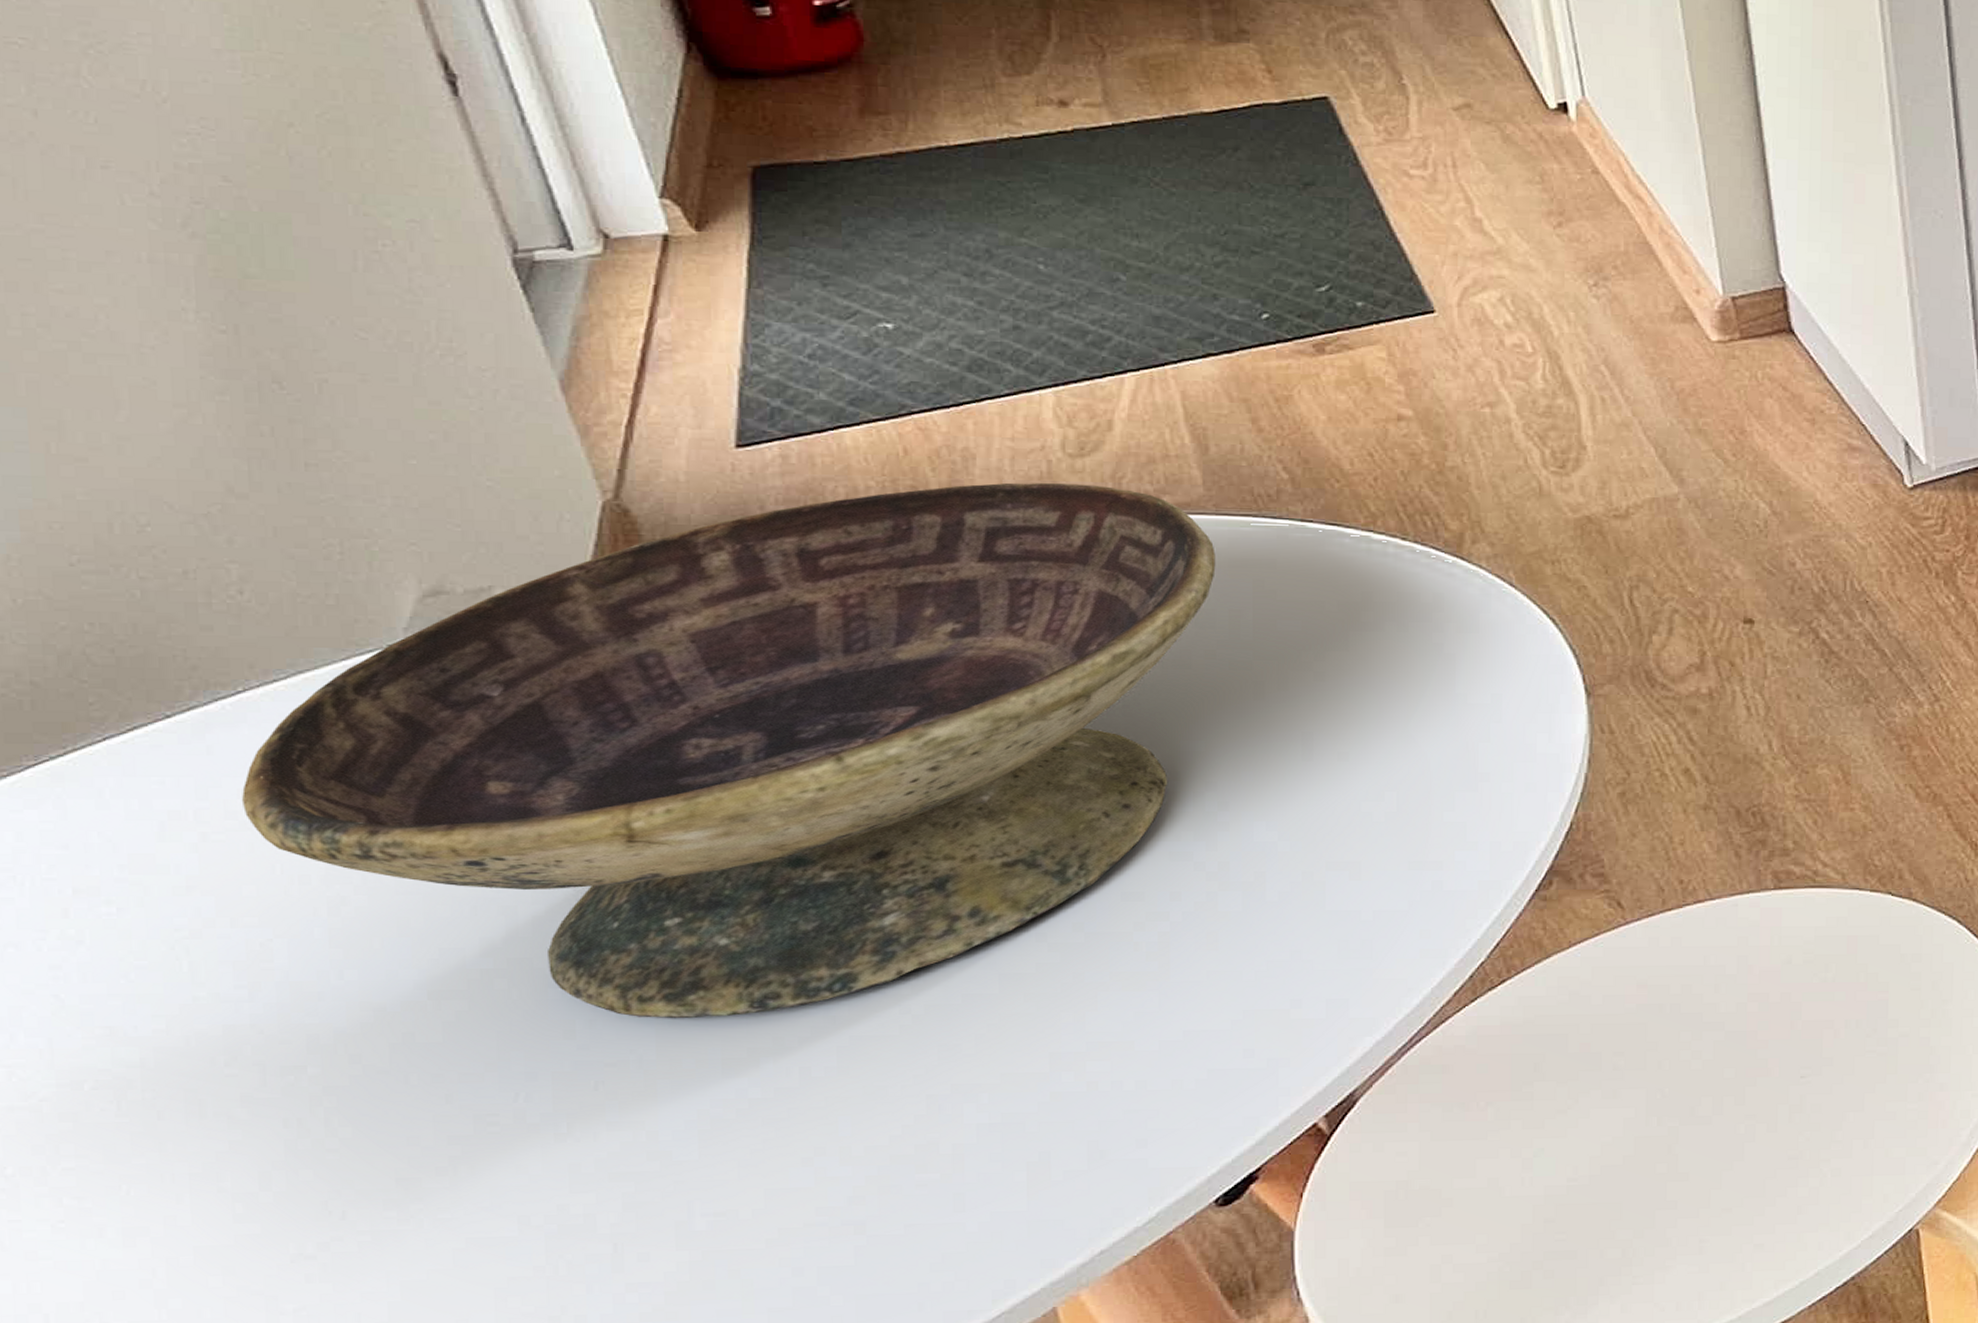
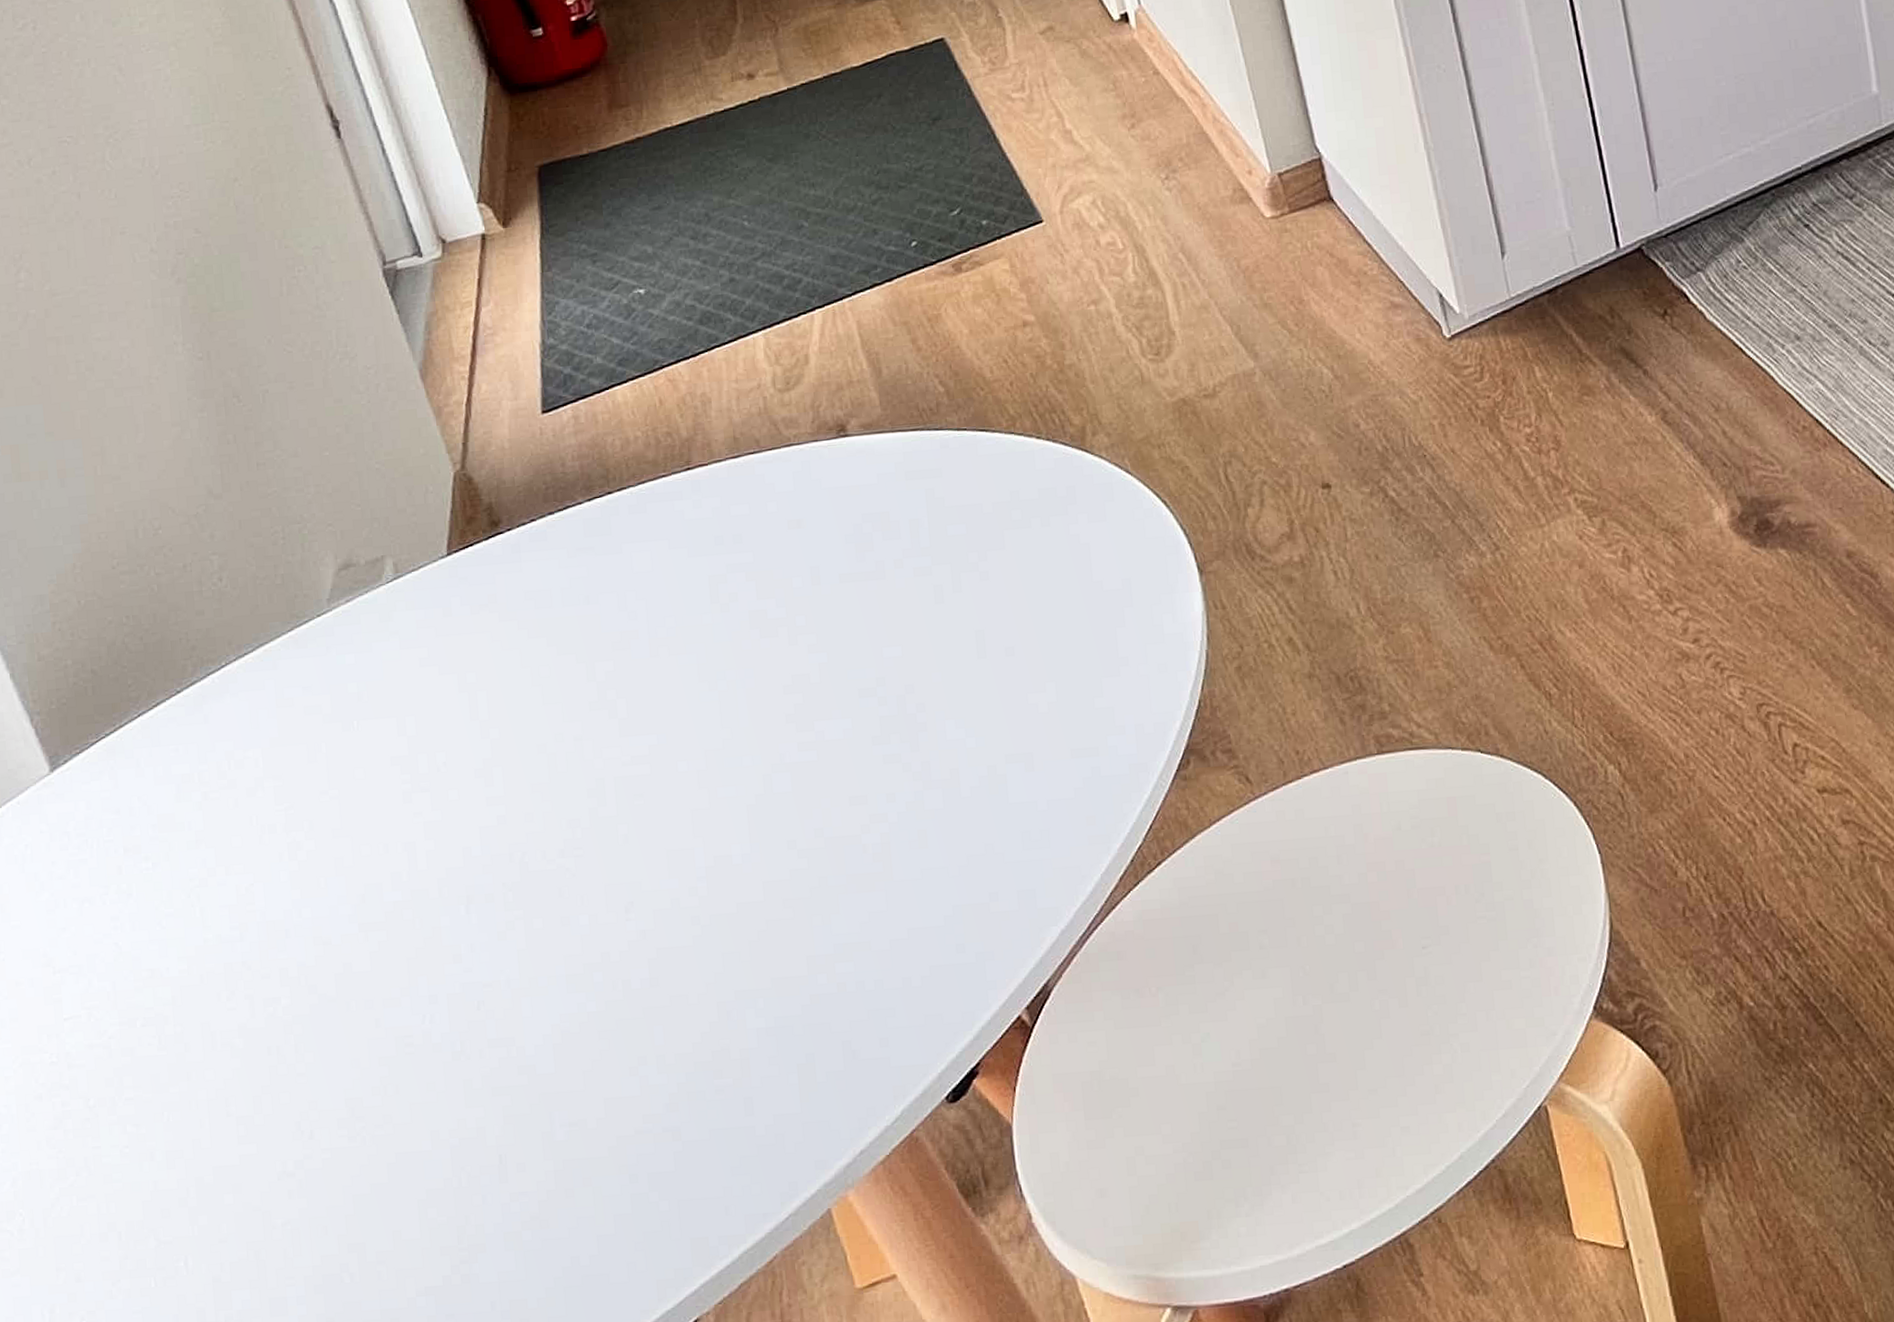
decorative bowl: present [241,483,1216,1019] -> none [228,415,896,940]

